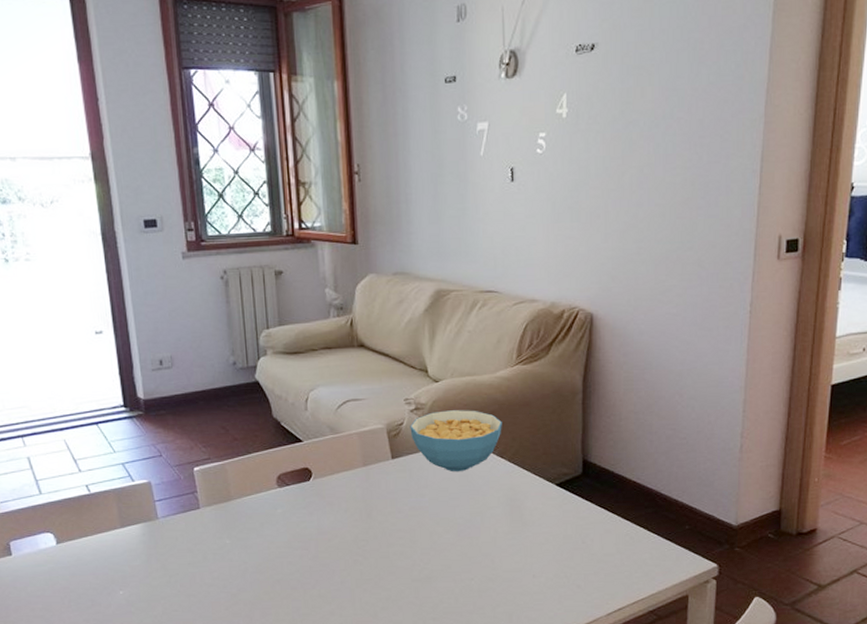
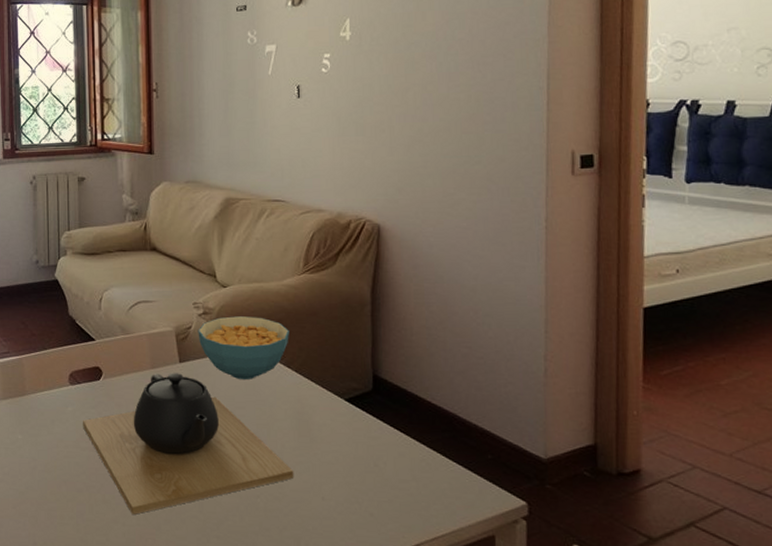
teapot: none [294,469,507,607] -> present [83,373,294,516]

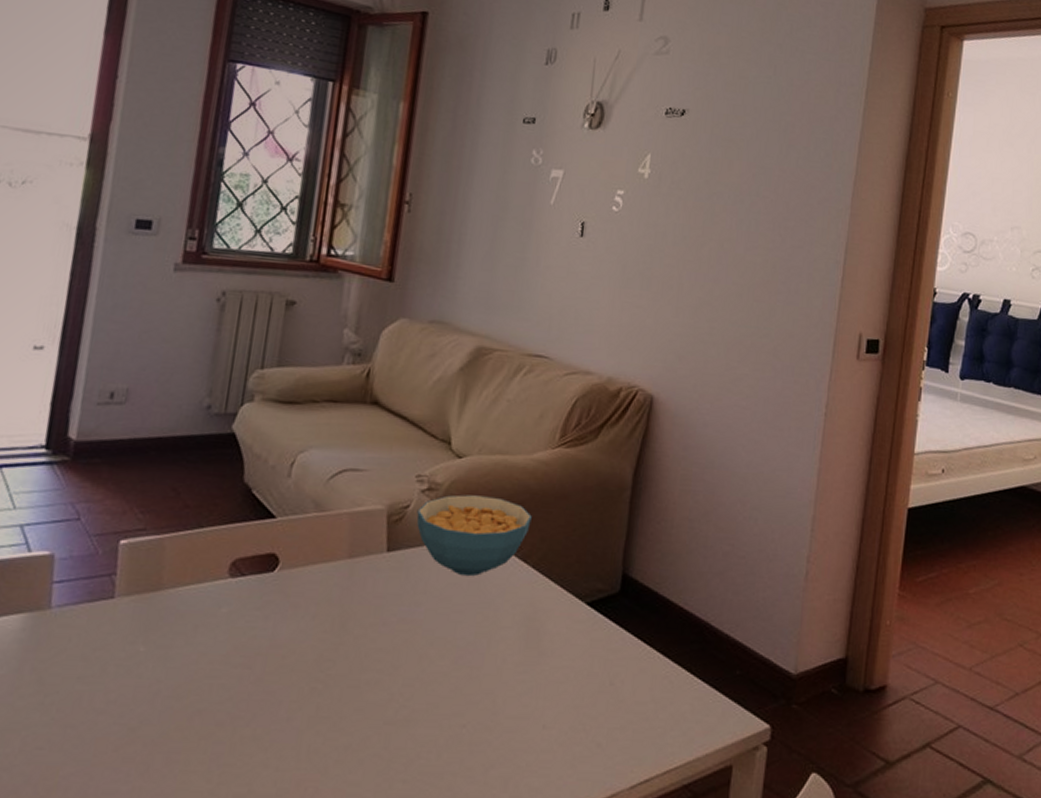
teapot: present [83,373,294,516] -> none [239,564,514,756]

